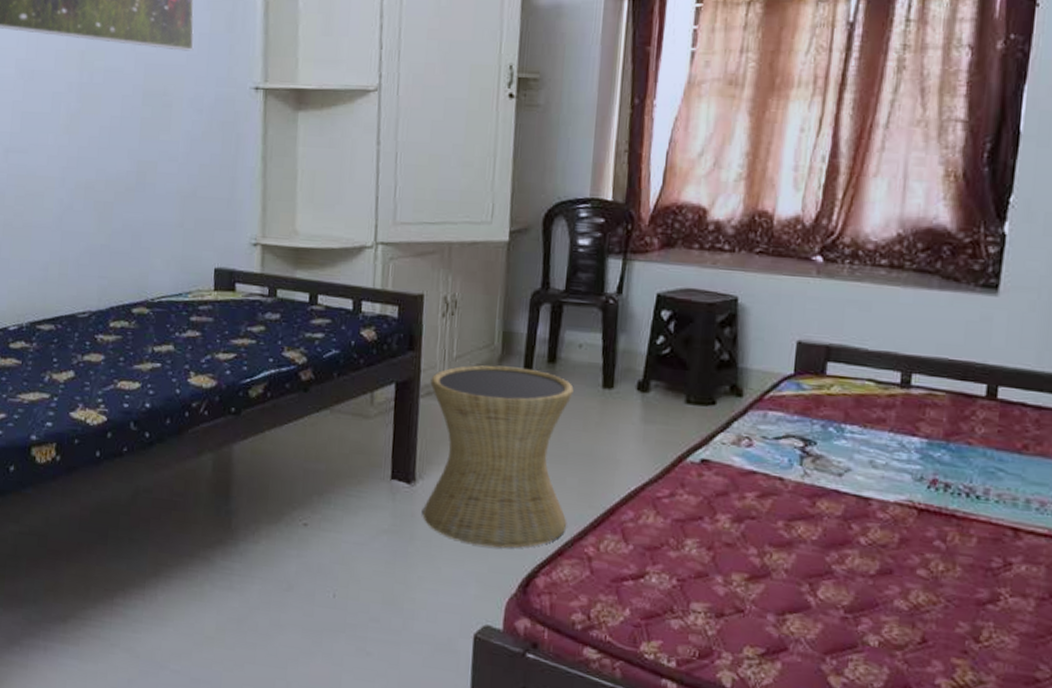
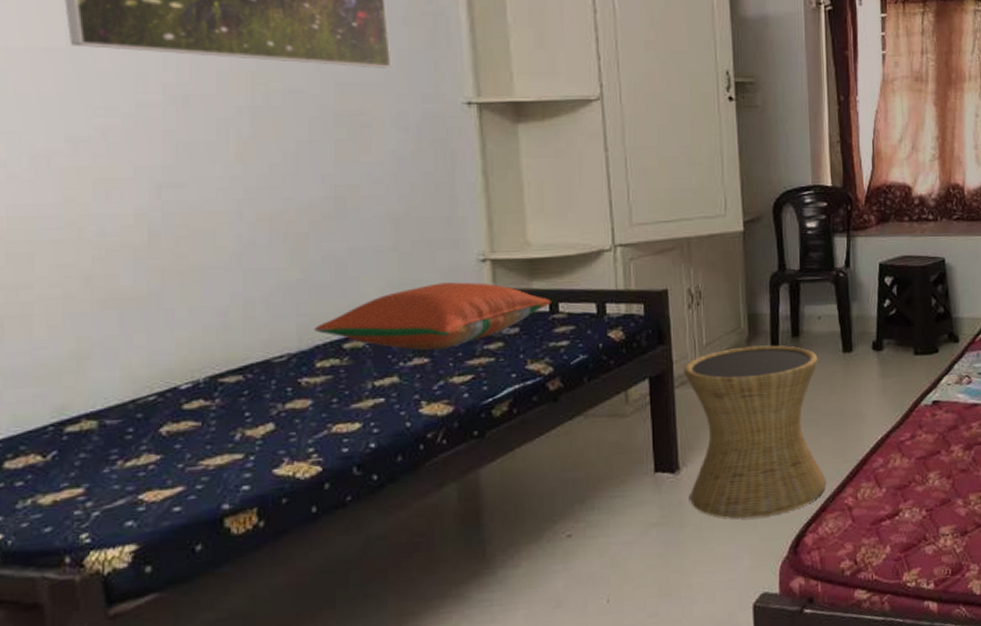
pillow: none [111,261,312,325] -> present [314,282,552,350]

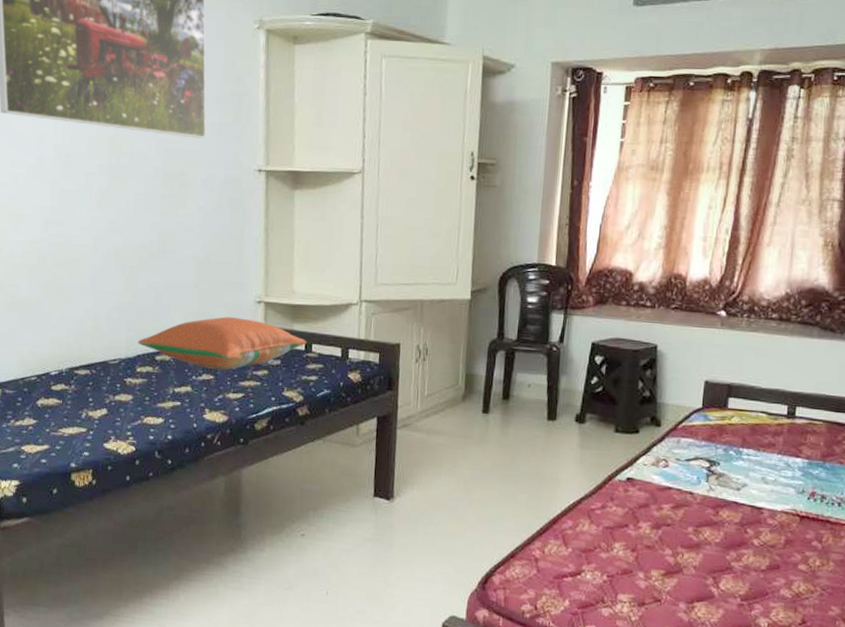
side table: present [684,345,827,519] -> none [400,402,524,552]

